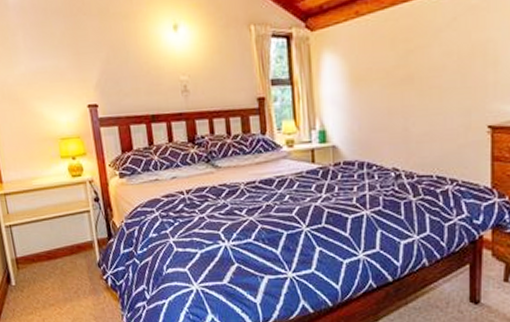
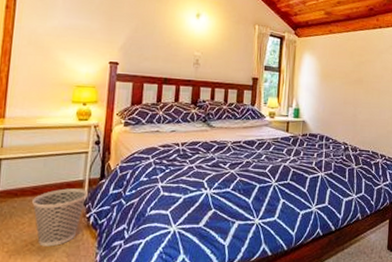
wastebasket: none [49,250,100,310] -> present [32,188,88,247]

